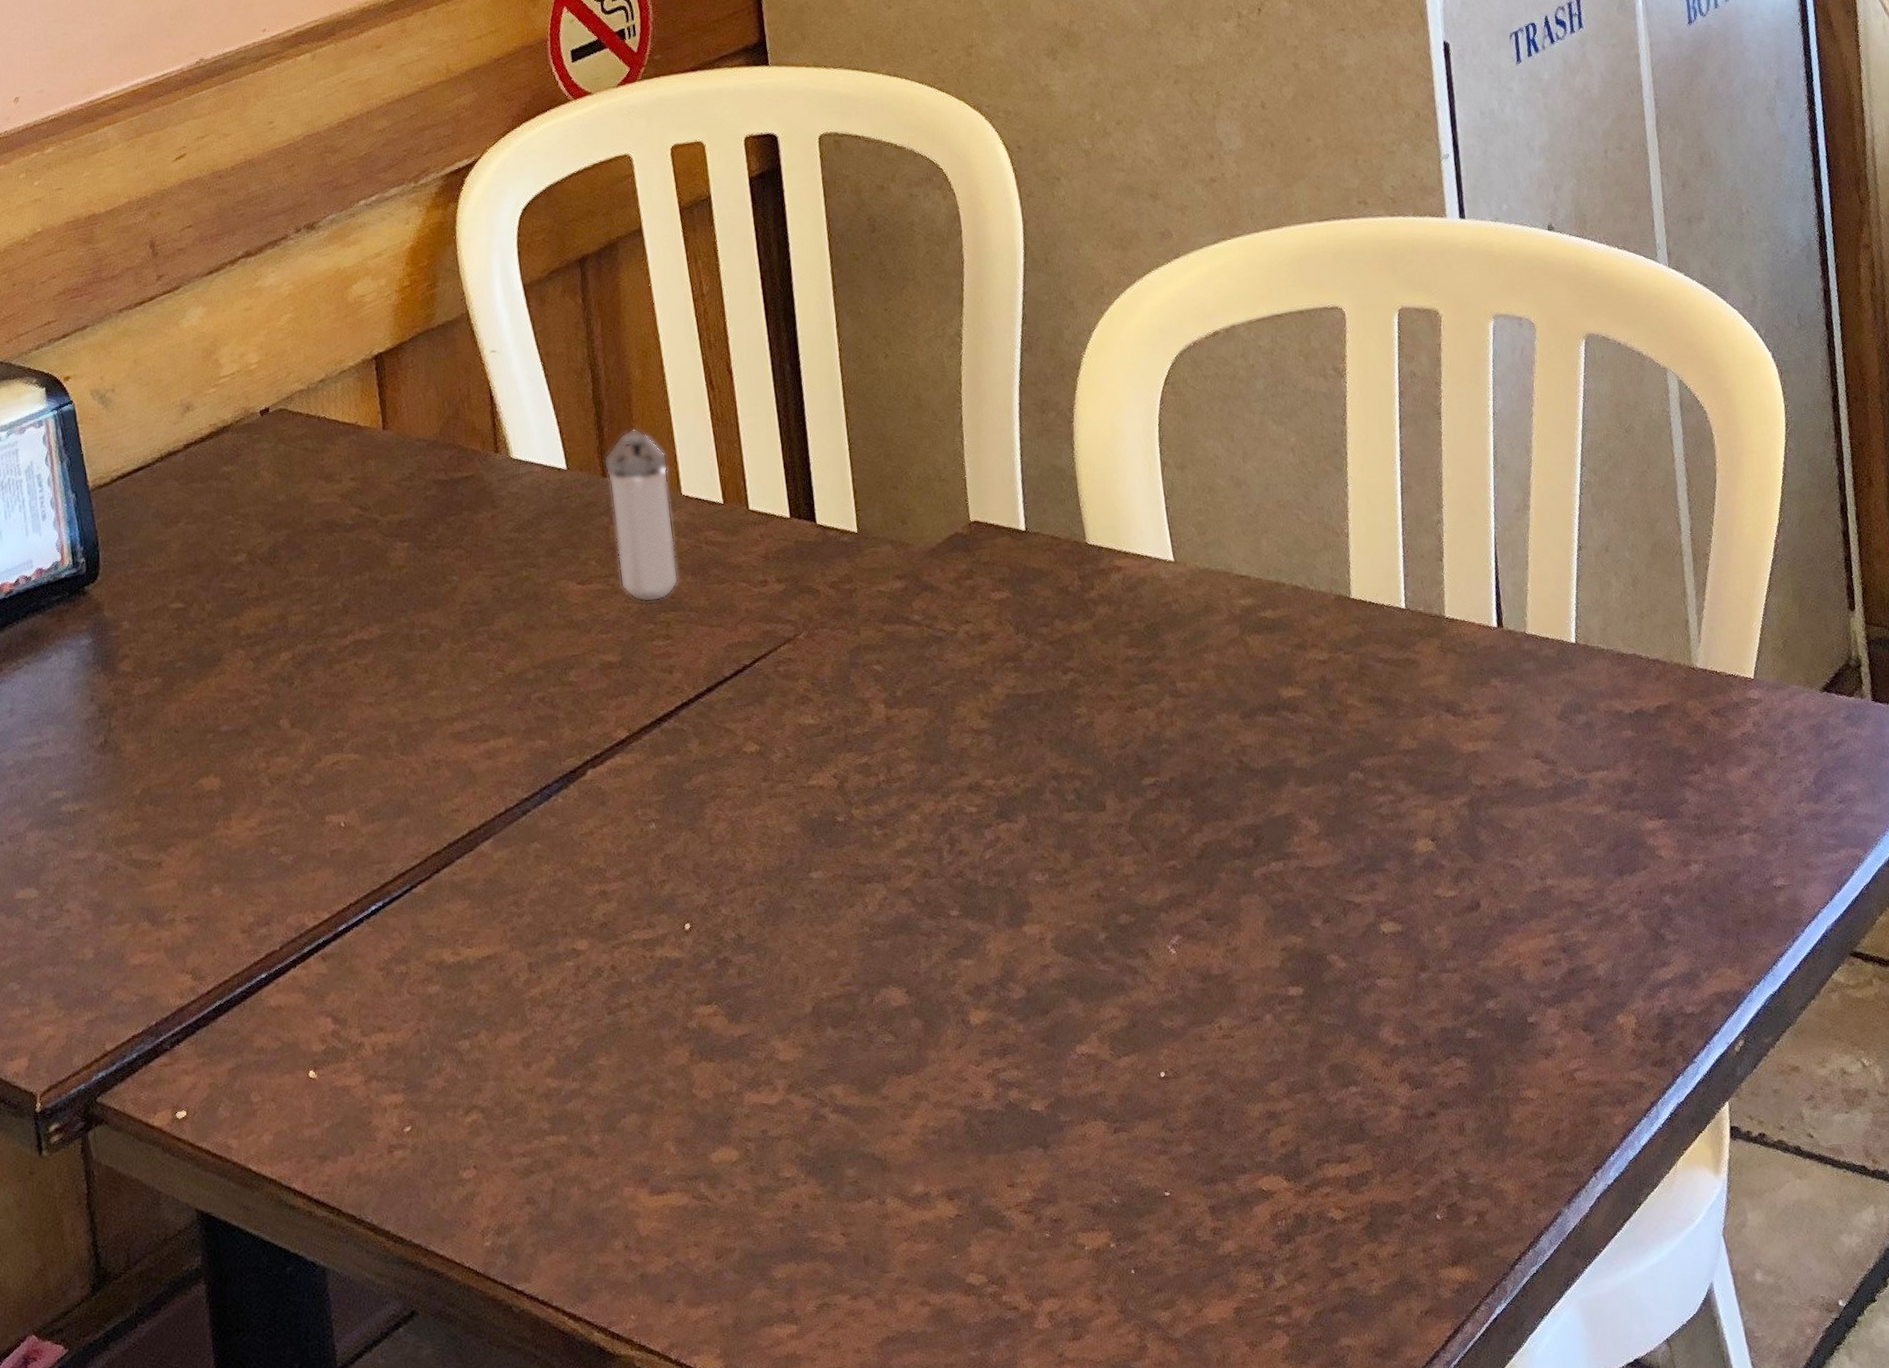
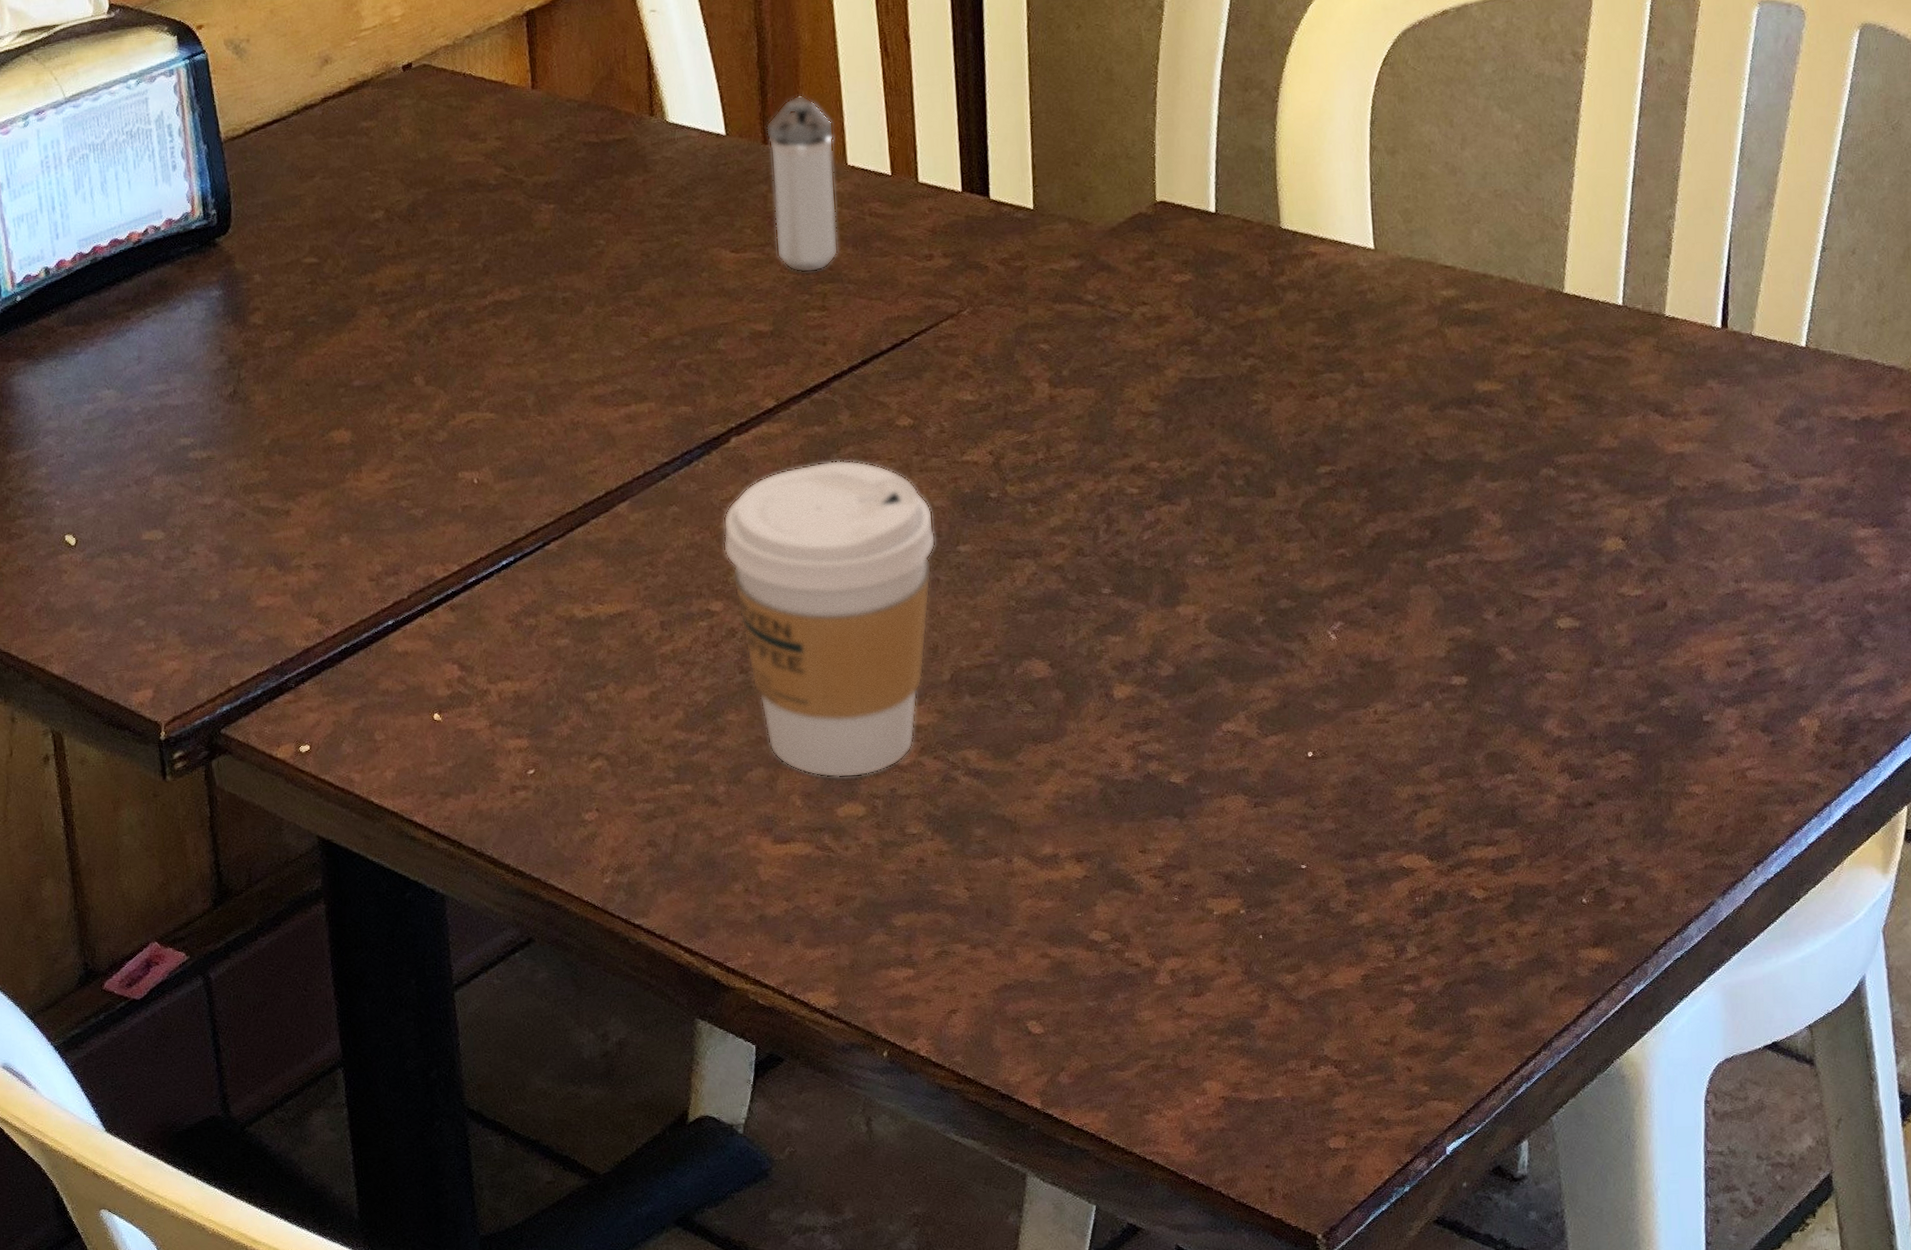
coffee cup: none [584,789,789,1122] -> present [723,460,936,778]

